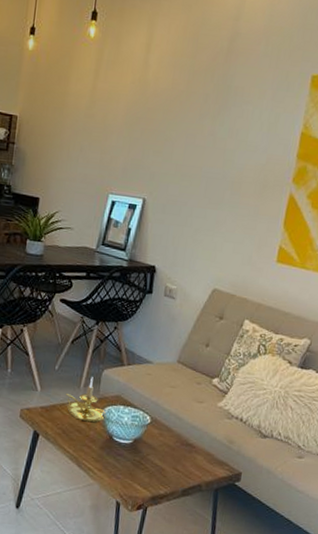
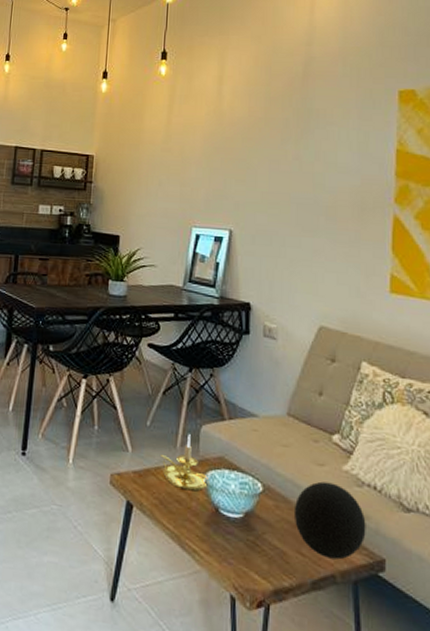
decorative orb: none [173,415,231,474] -> present [293,481,366,560]

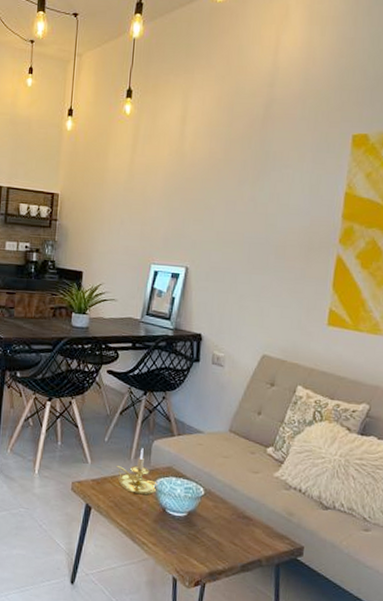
decorative orb: present [293,481,366,560] -> none [229,486,291,548]

